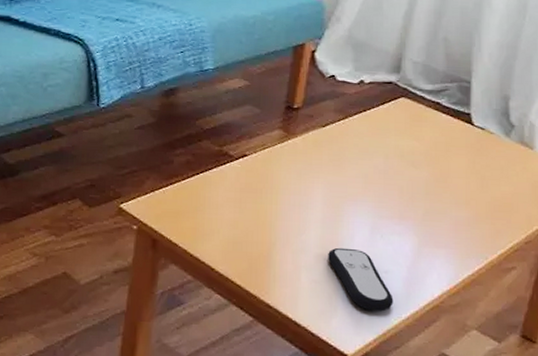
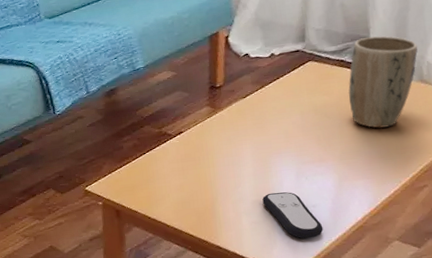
plant pot: none [440,81,522,191] -> present [348,36,418,128]

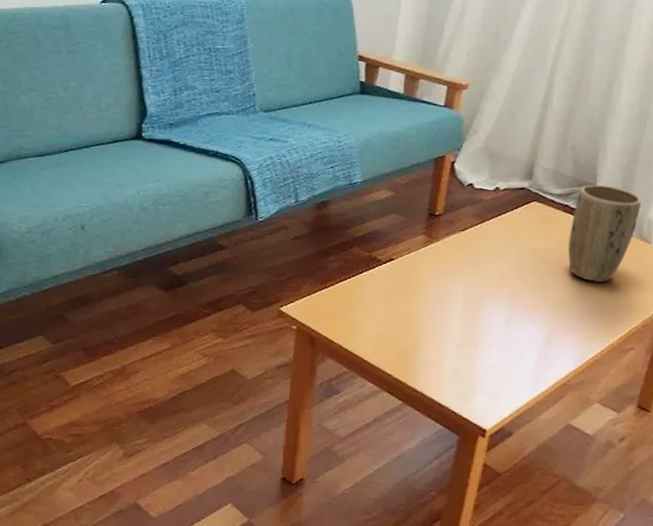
remote control: present [262,192,323,239] -> none [468,337,526,391]

